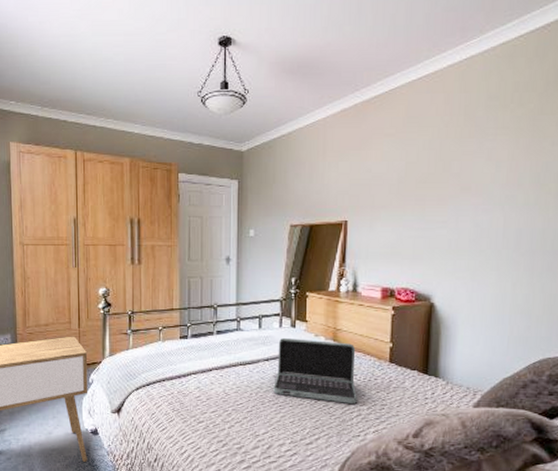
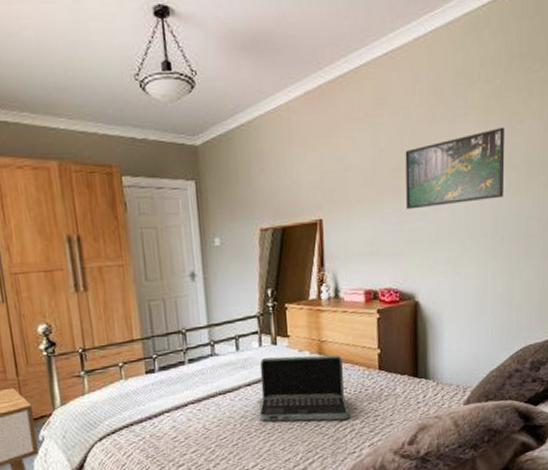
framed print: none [428,147,535,218] -> present [405,127,505,210]

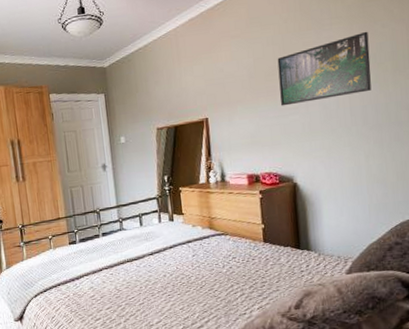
laptop: present [256,355,349,422] -> none [158,229,239,286]

